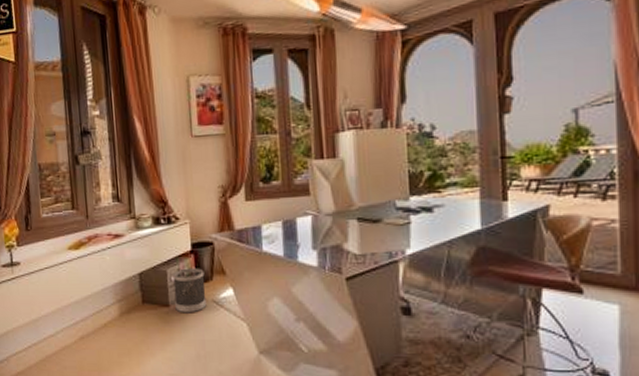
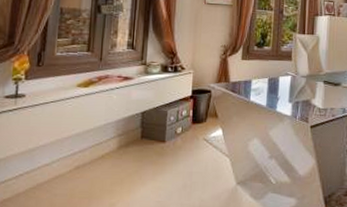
wastebasket: present [173,268,207,313] -> none [170,110,200,149]

